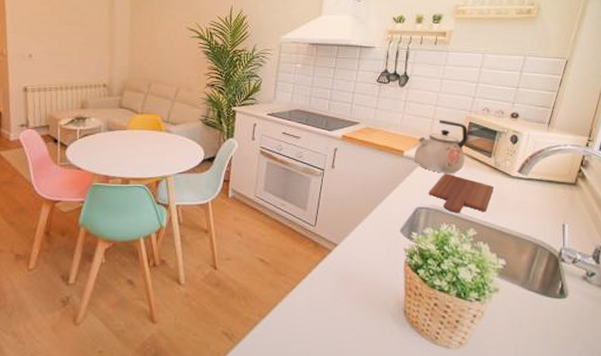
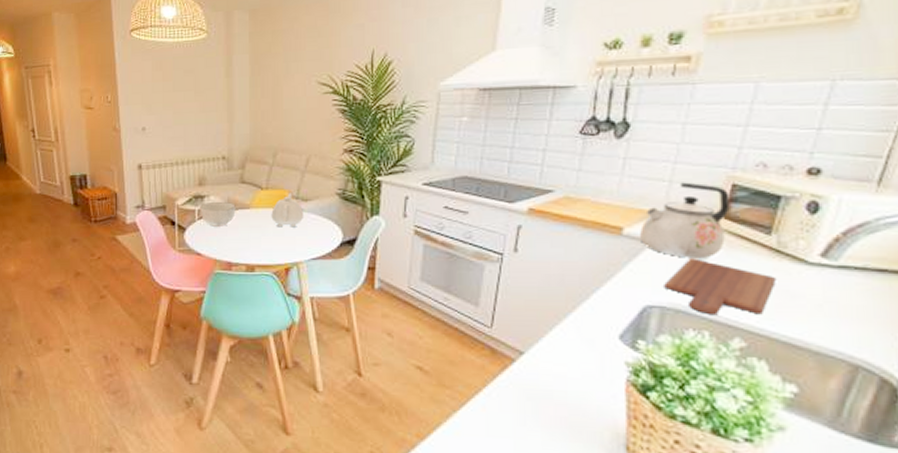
bowl: none [81,122,114,145] -> present [200,201,236,227]
teapot: none [145,117,173,147] -> present [271,193,304,228]

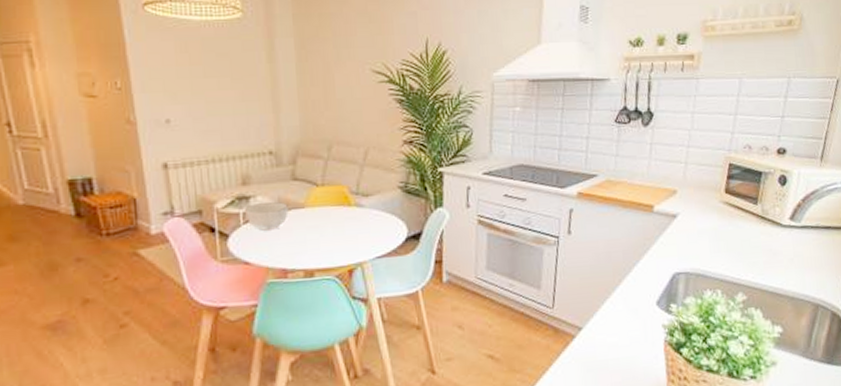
teapot: present [271,193,304,228] -> none [329,188,366,227]
kettle: present [640,182,730,258] -> none [666,163,729,229]
cutting board: present [664,258,777,315] -> none [687,228,764,275]

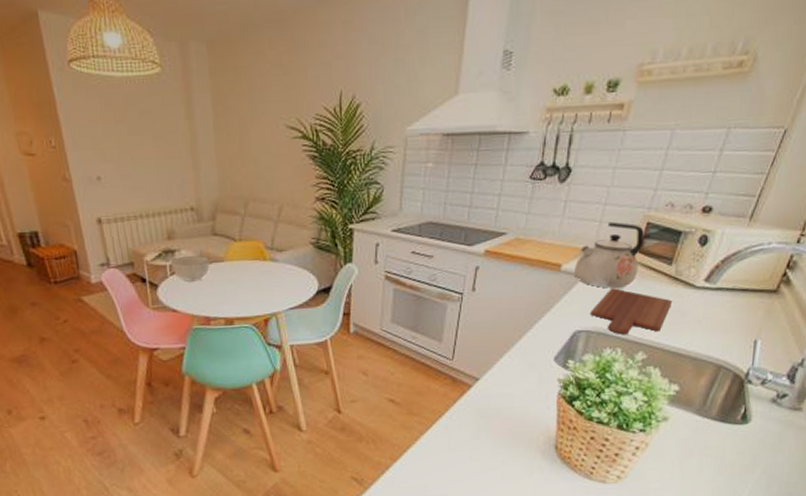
kettle: none [666,163,729,229] -> present [575,221,644,289]
cutting board: none [687,228,764,275] -> present [590,288,673,334]

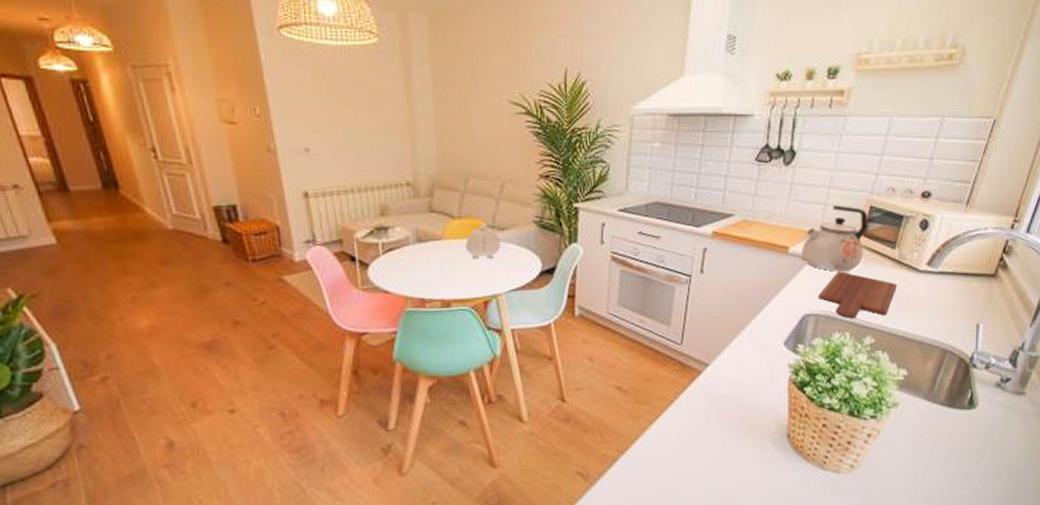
bowl: present [171,255,210,282] -> none [384,232,426,261]
teapot: none [246,243,280,280] -> present [465,221,502,259]

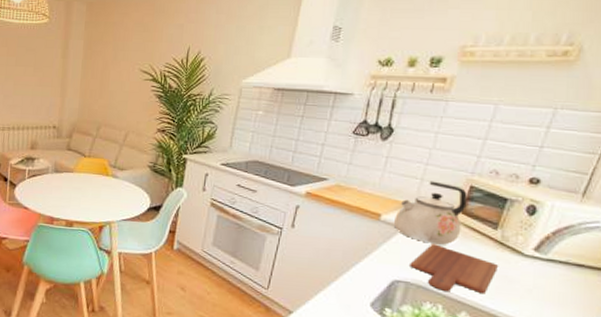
teapot: present [465,221,502,259] -> none [91,162,120,192]

